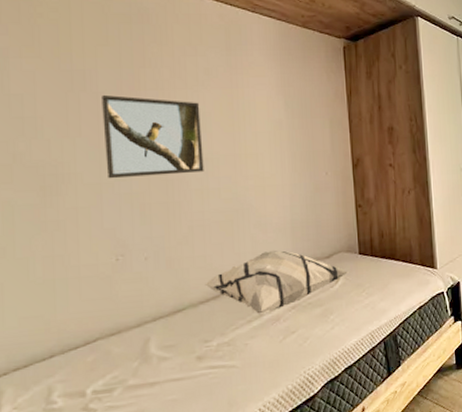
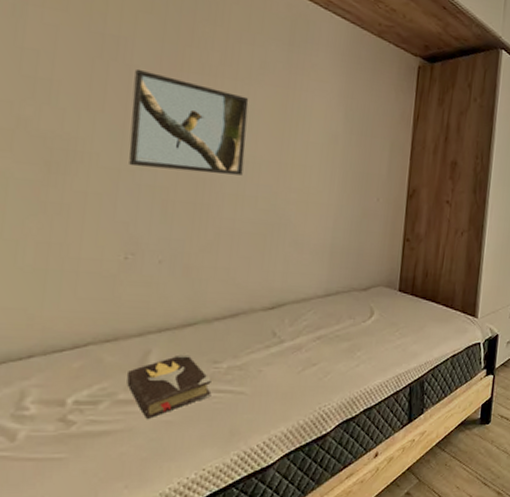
hardback book: none [133,336,207,400] -> present [127,353,212,419]
decorative pillow: present [205,251,349,314] -> none [223,273,385,340]

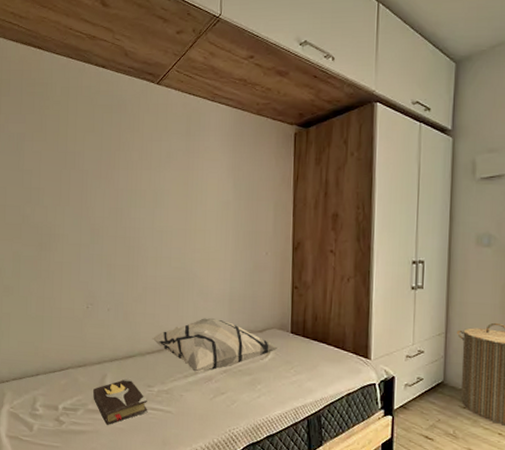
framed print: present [129,68,249,176] -> none [85,172,160,243]
decorative pillow: none [223,273,385,340] -> present [152,318,279,372]

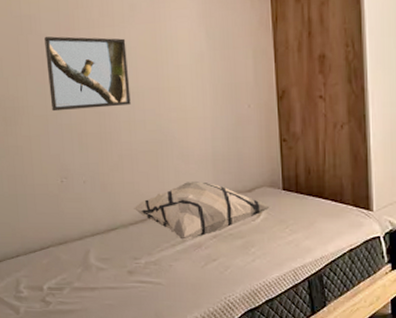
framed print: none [85,172,160,243] -> present [44,36,131,112]
hardback book: present [93,378,148,425] -> none [77,252,137,302]

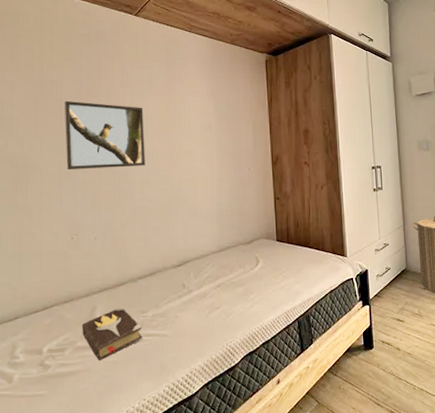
hardback book: none [77,252,137,302] -> present [82,306,143,360]
decorative pillow: present [133,182,272,240] -> none [143,235,267,290]

